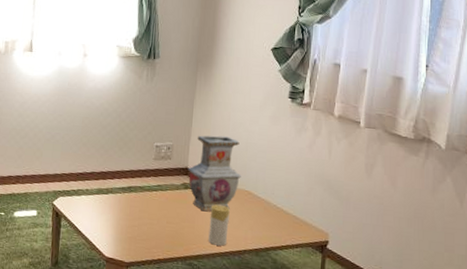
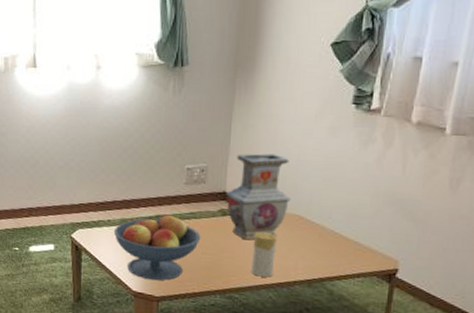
fruit bowl: none [91,186,166,247] -> present [113,214,201,280]

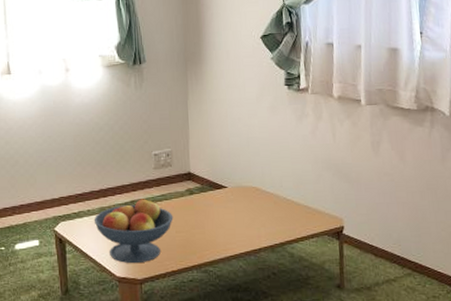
vase: present [226,153,291,240] -> none [191,134,247,215]
candle: present [251,232,277,277] -> none [219,205,241,248]

